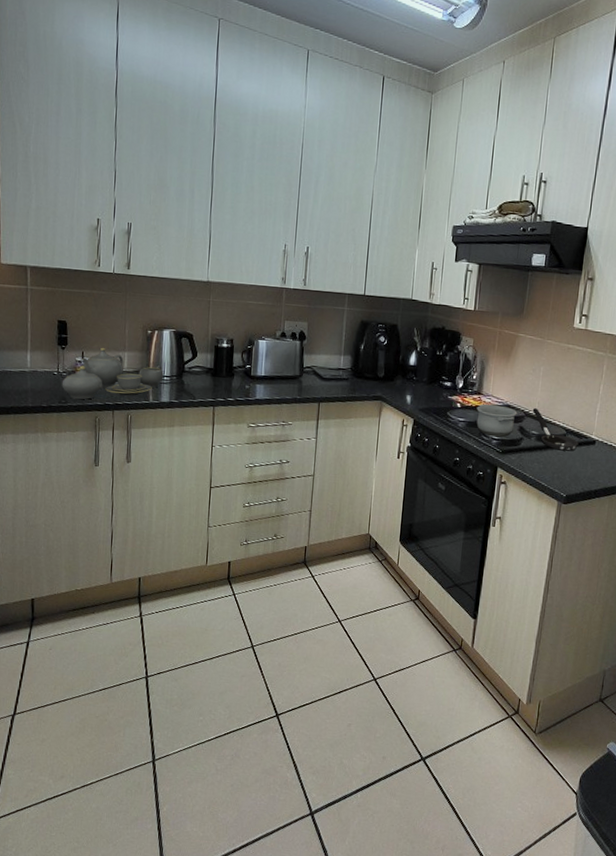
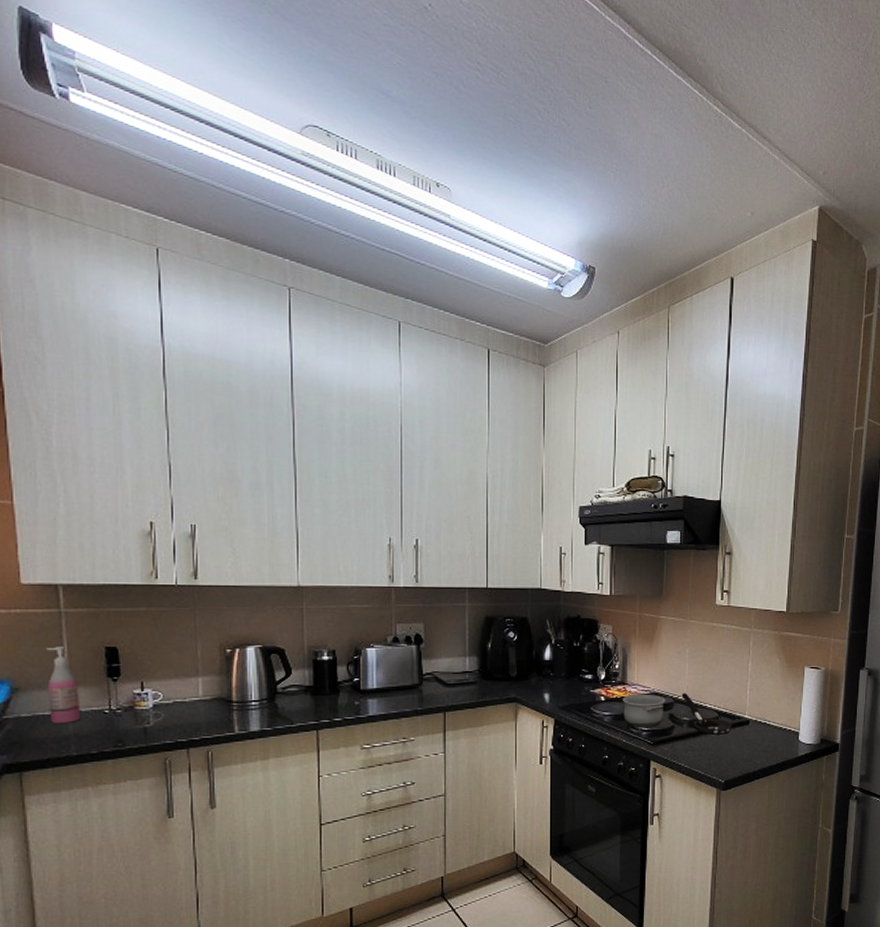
soap dispenser: none [14,317,37,381] -> present [47,647,81,725]
tea set: present [61,347,164,400] -> none [116,674,251,741]

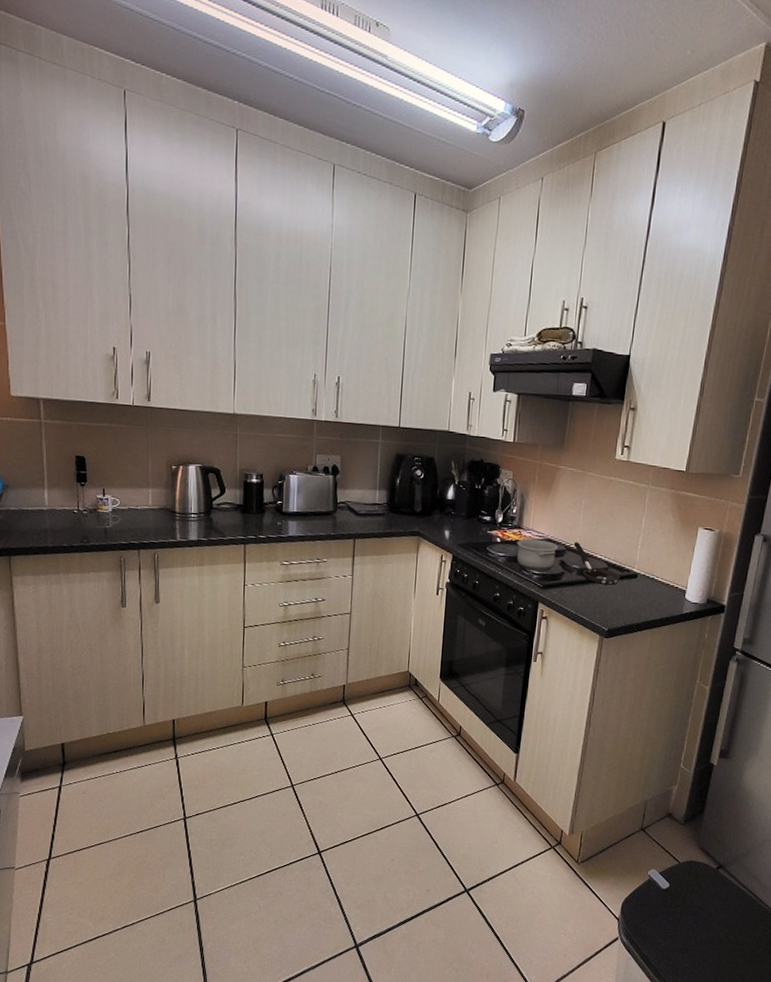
soap dispenser: present [47,647,81,725] -> none [30,452,56,520]

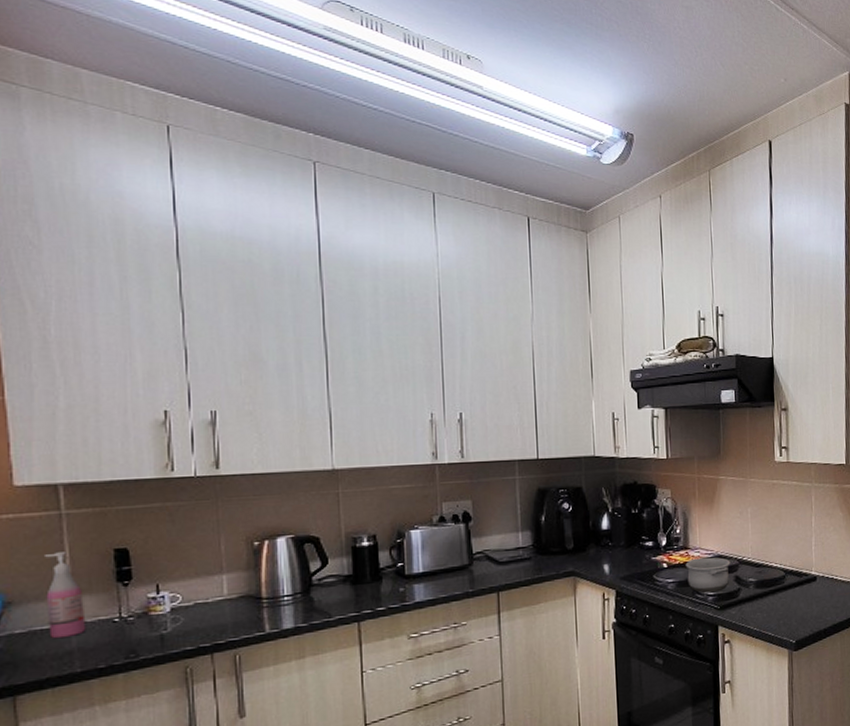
soap dispenser: none [30,452,56,520] -> present [45,552,87,639]
frying pan: present [573,542,620,585] -> none [746,553,800,595]

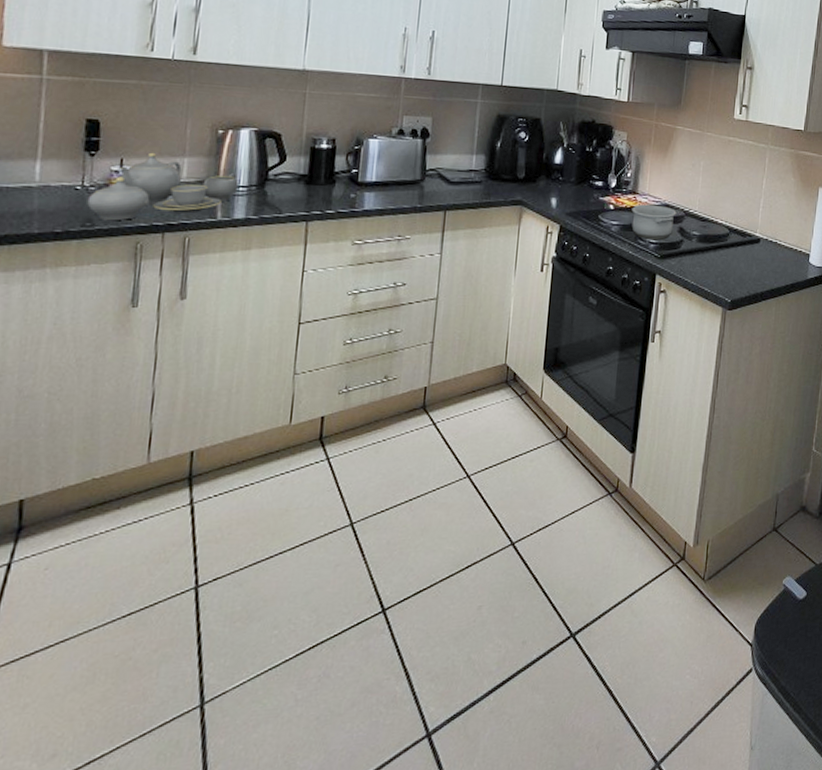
soap dispenser: present [45,552,87,639] -> none [13,115,52,199]
tea set: none [127,573,283,650] -> present [87,152,239,221]

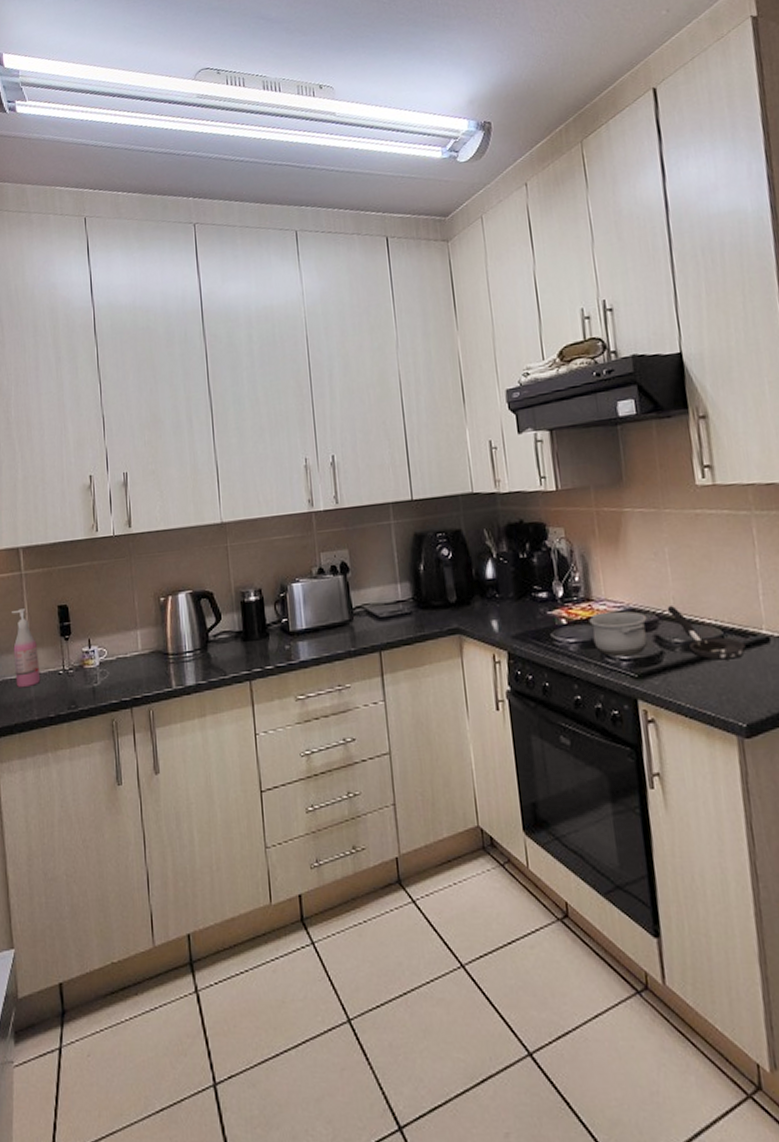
soap dispenser: none [13,115,52,199] -> present [12,608,41,688]
tea set: present [87,152,239,221] -> none [69,629,185,702]
frying pan: none [692,207,743,252] -> present [666,606,746,661]

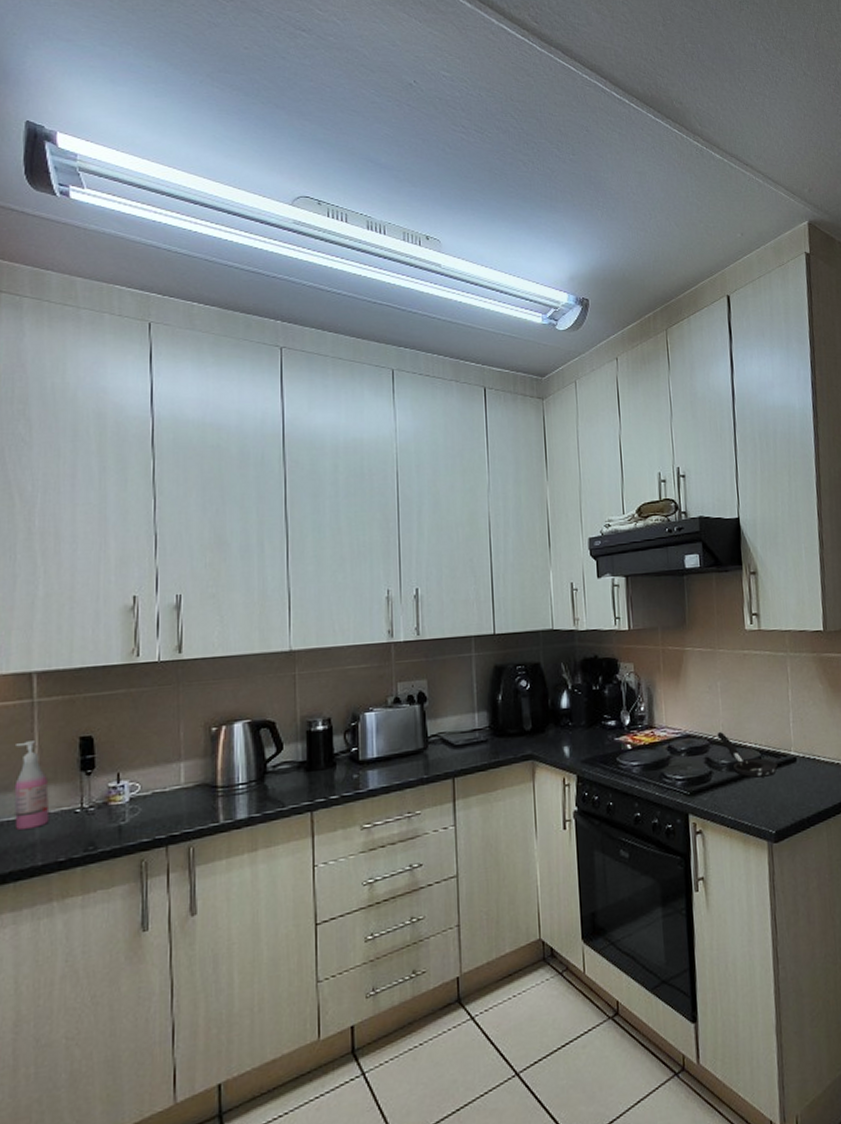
cooking pot: present [589,611,647,658] -> none [651,737,700,778]

